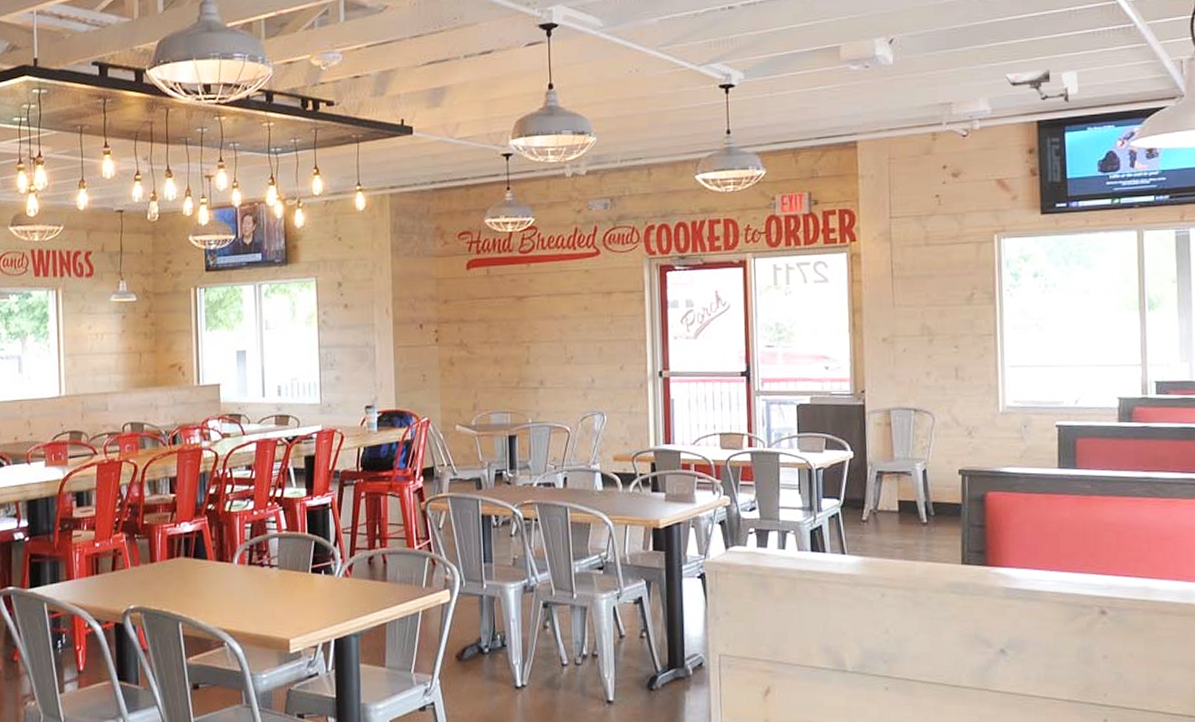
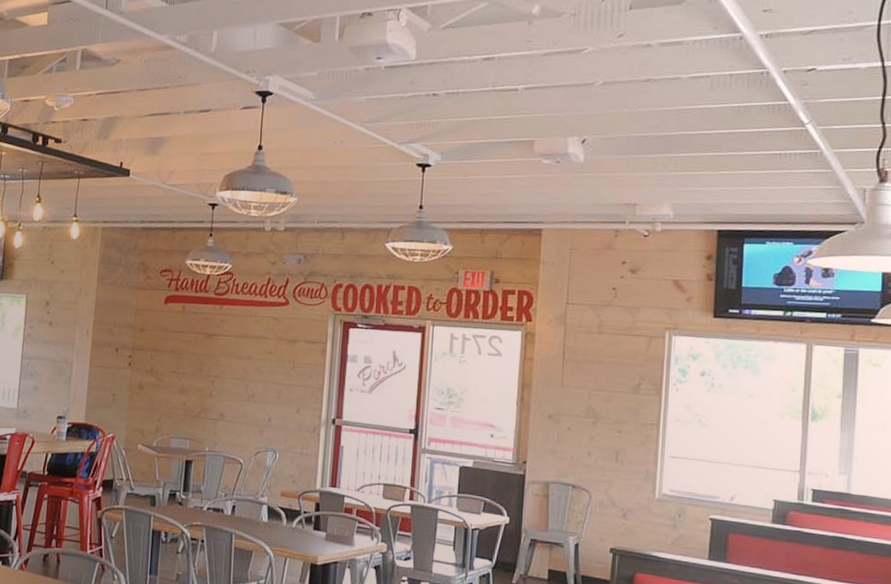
security camera: present [1006,69,1078,103] -> none [691,183,761,216]

